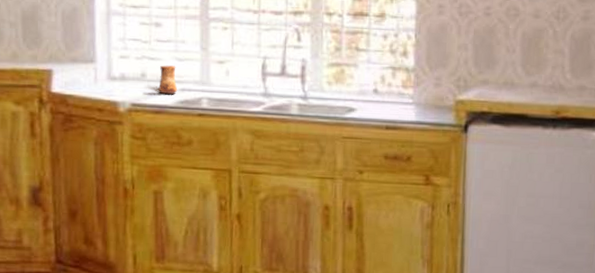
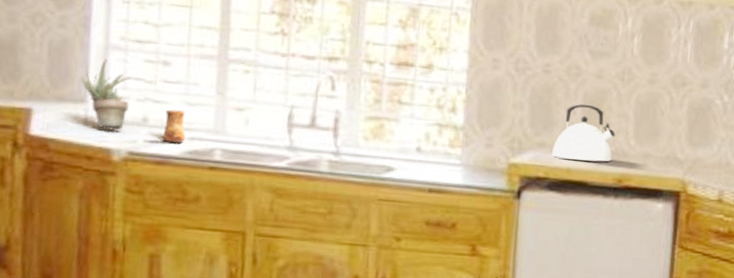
succulent plant: none [90,23,130,86] -> present [81,58,131,131]
kettle: none [494,42,553,96] -> present [551,104,616,162]

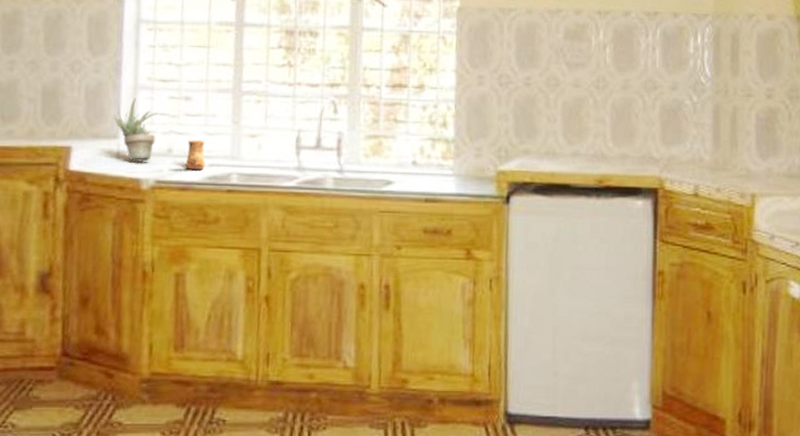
kettle: present [551,104,616,162] -> none [536,111,594,165]

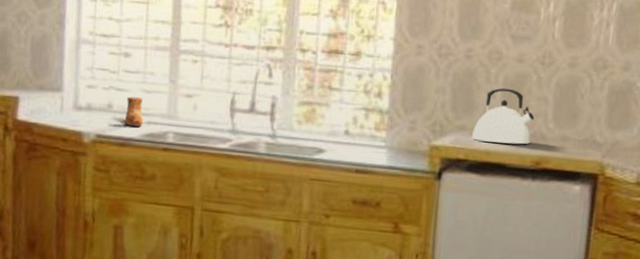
succulent plant: present [114,98,157,162] -> none [57,52,98,116]
kettle: none [536,111,594,165] -> present [471,88,535,145]

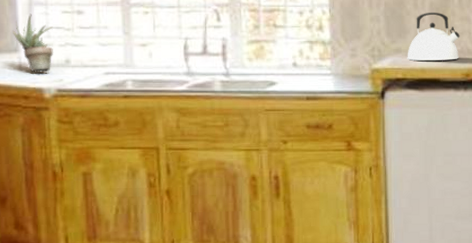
succulent plant: none [57,52,98,116] -> present [13,13,53,73]
cup: present [124,96,144,127] -> none [83,51,102,78]

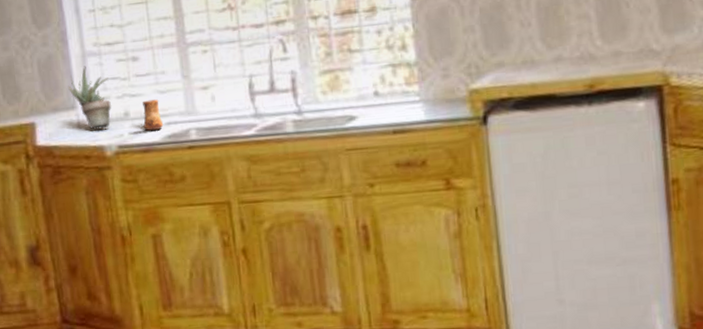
cup: none [83,51,102,78] -> present [143,99,164,131]
kettle: present [407,12,460,61] -> none [512,12,579,75]

